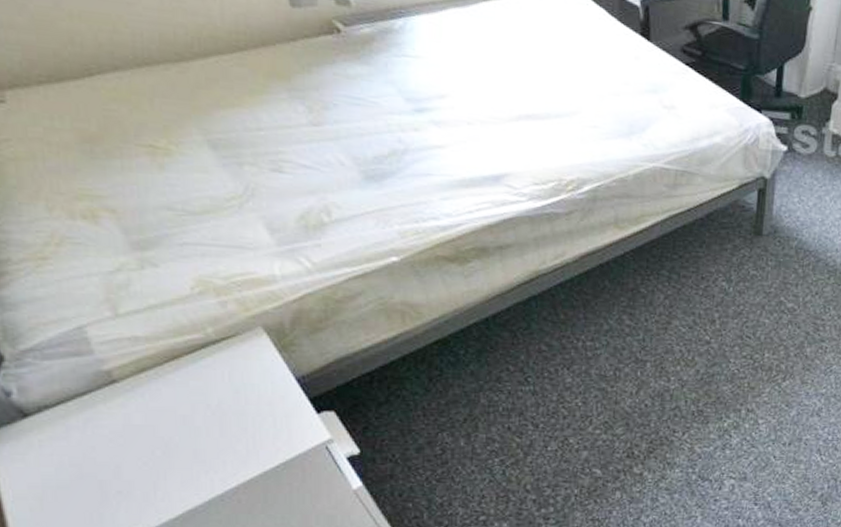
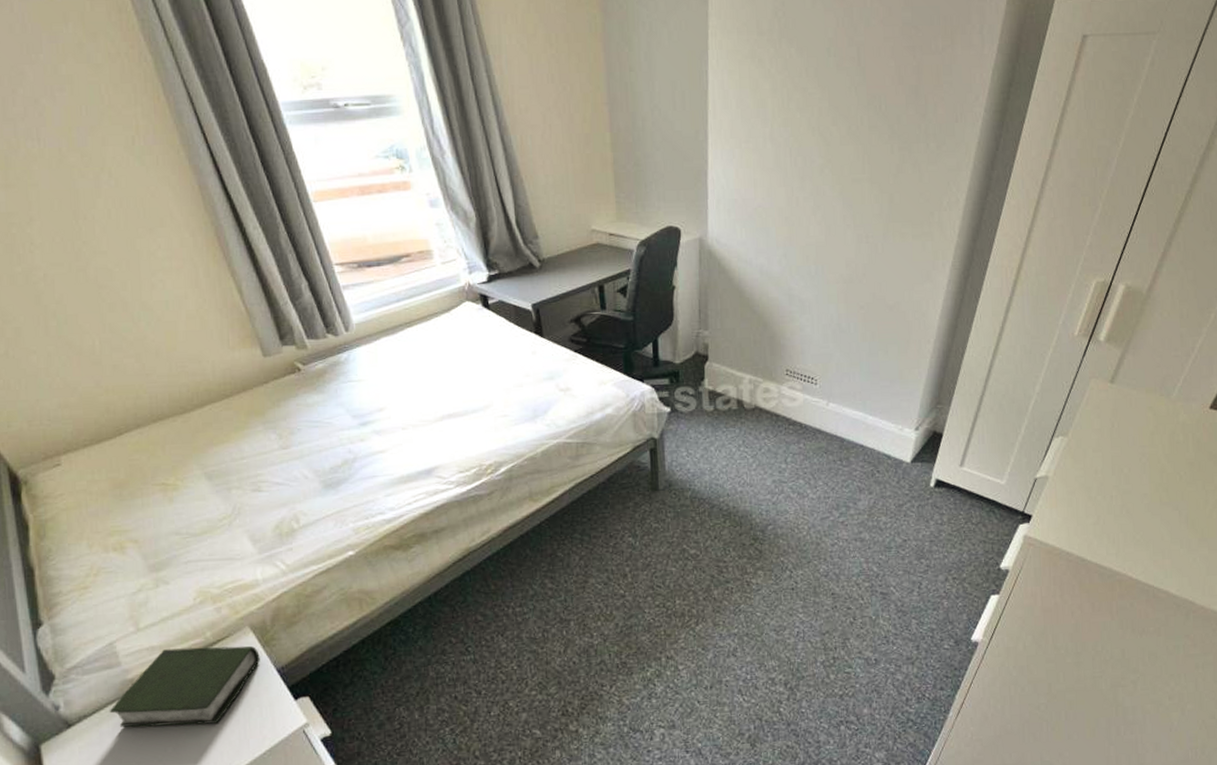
book: none [78,341,275,431] -> present [109,645,260,728]

